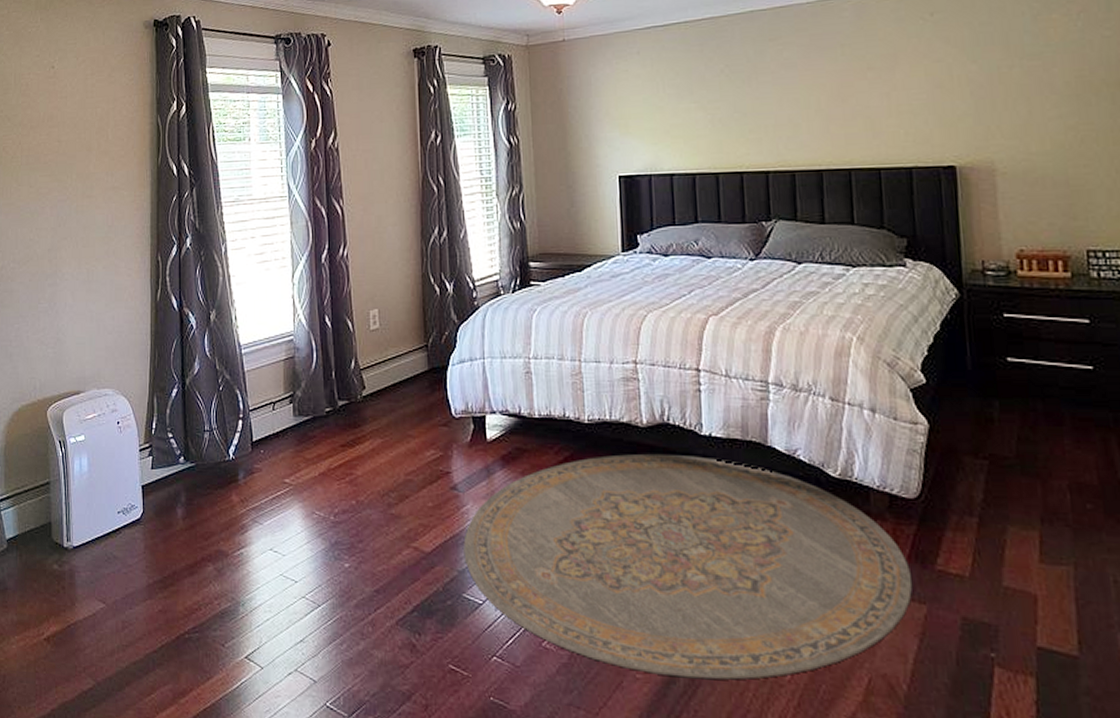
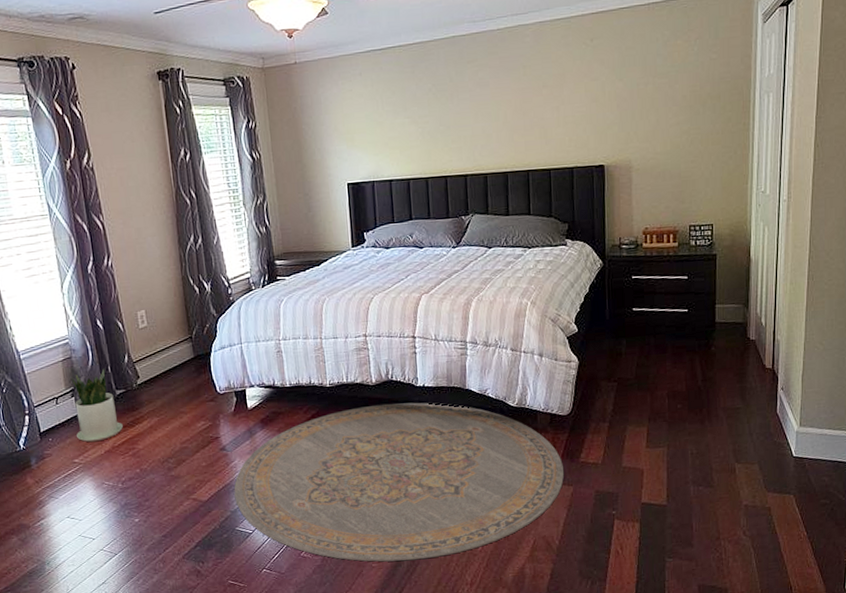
planter: none [291,373,342,461] -> present [70,368,123,443]

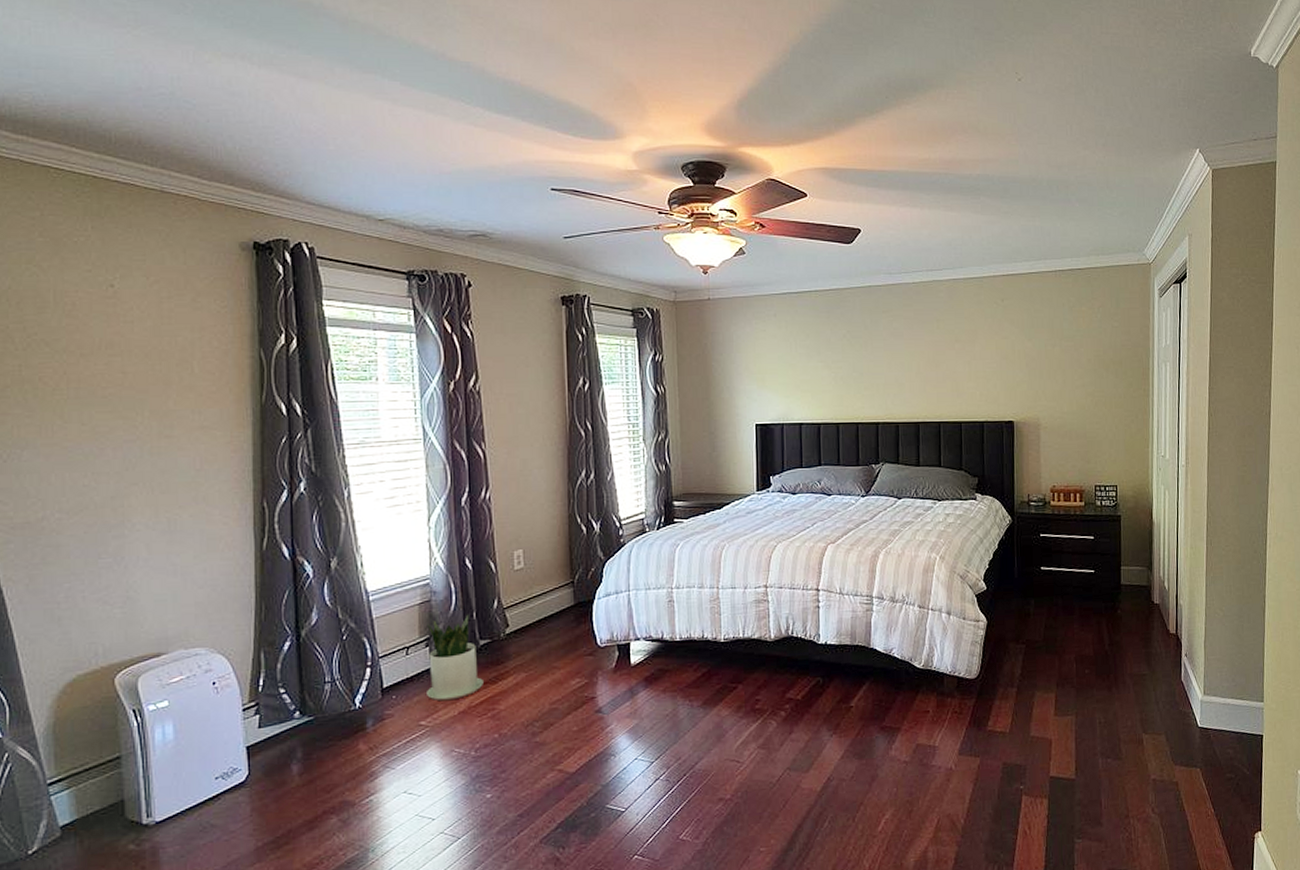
rug: present [234,402,565,562] -> none [607,661,971,846]

